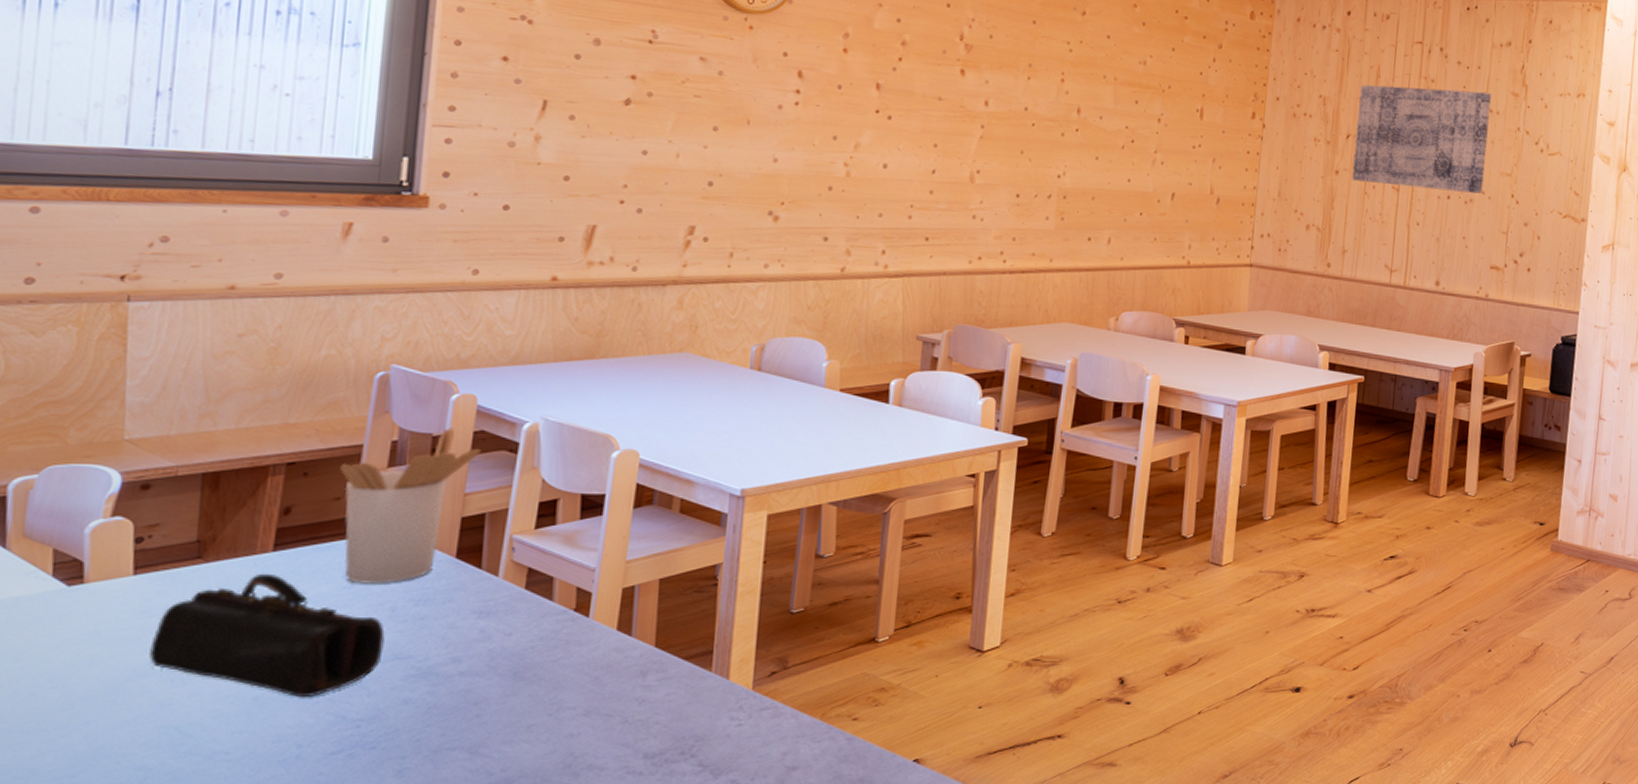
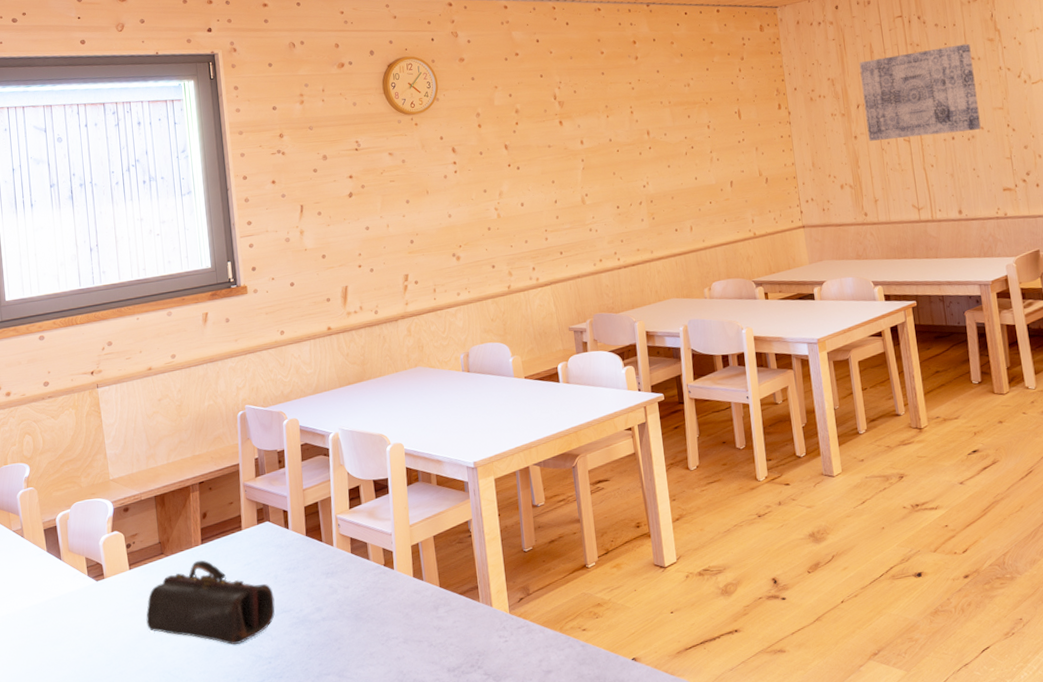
utensil holder: present [340,427,481,584] -> none [229,444,307,561]

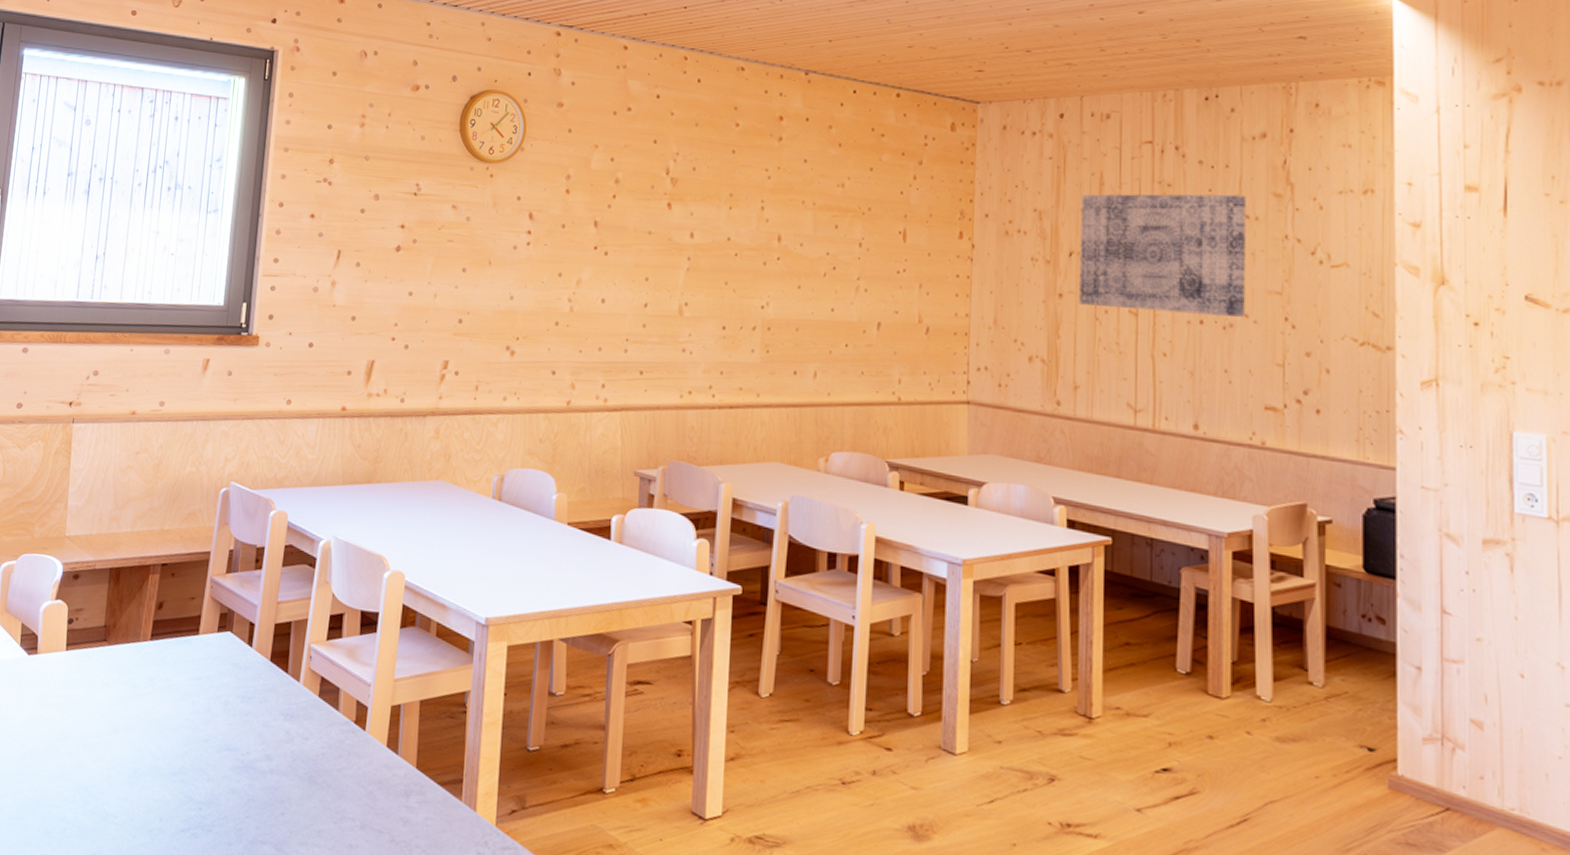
pencil case: present [146,560,275,645] -> none [72,659,221,776]

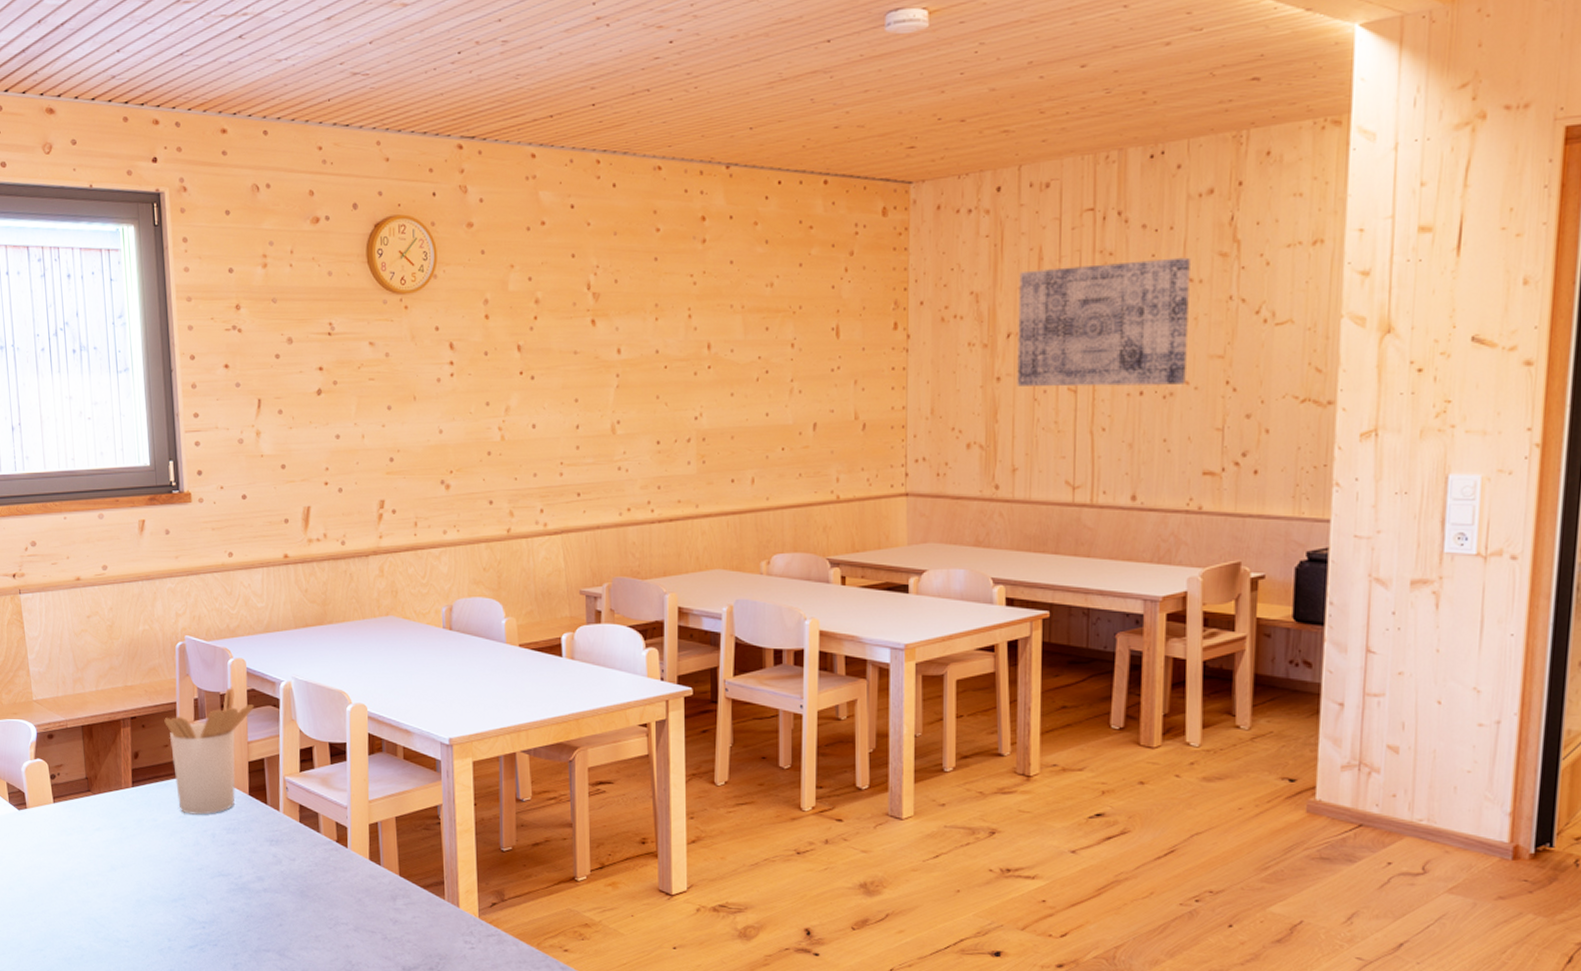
utensil holder: none [195,540,289,679] -> present [164,687,254,815]

